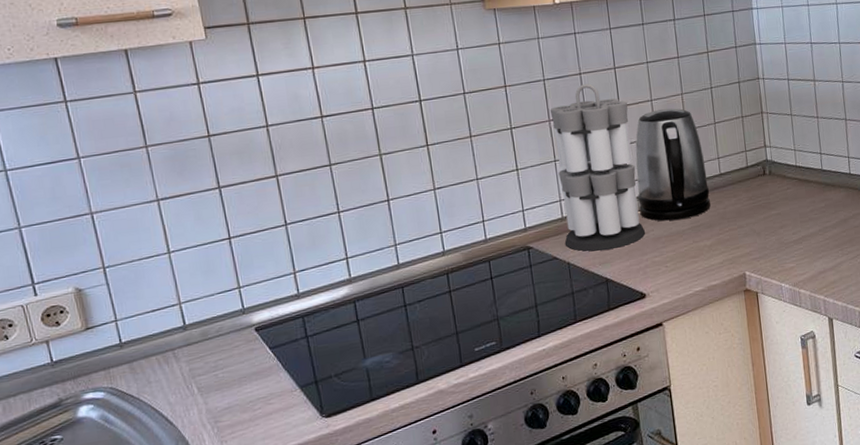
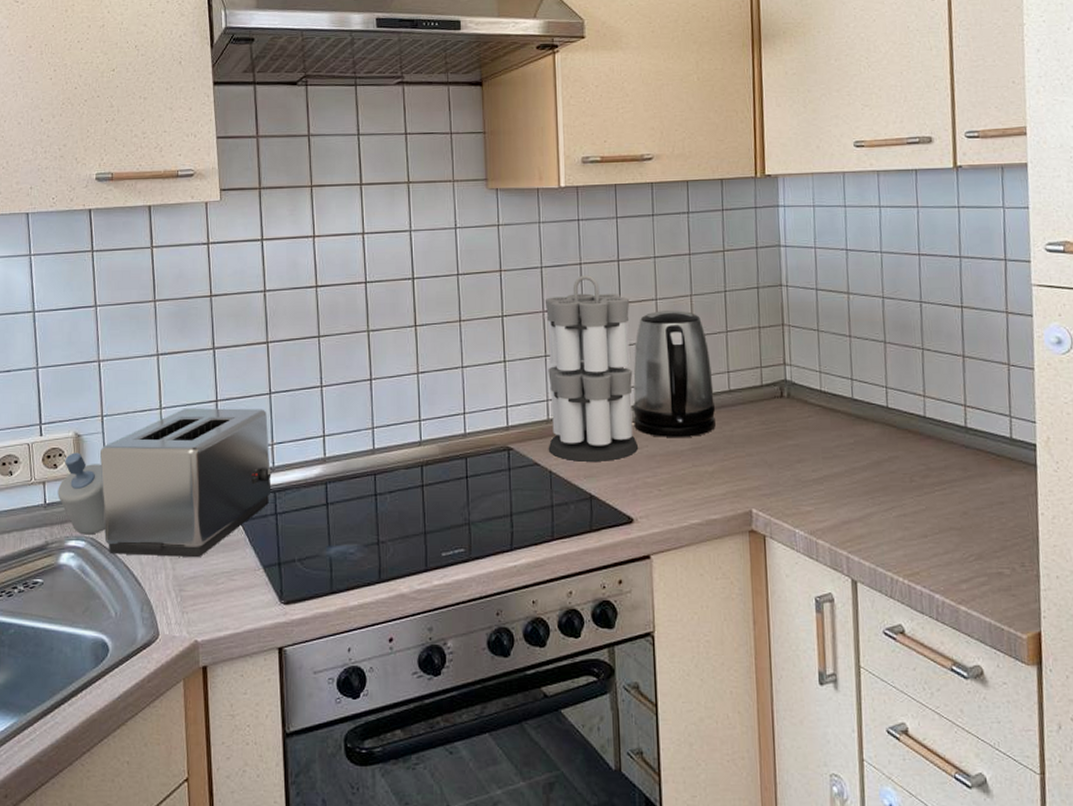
soap dispenser: none [64,307,125,386] -> present [58,452,106,535]
toaster: none [107,240,300,399] -> present [100,408,272,558]

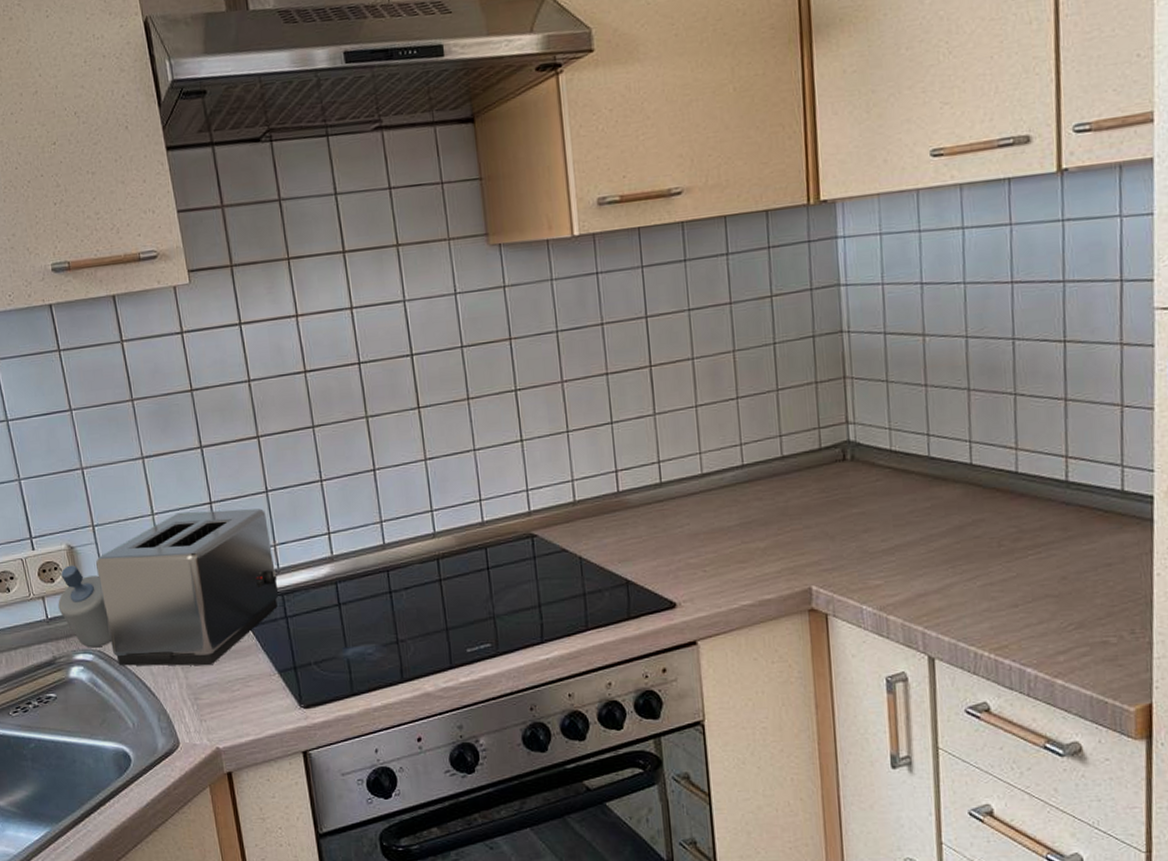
spice rack: present [544,275,638,462] -> none [563,336,678,545]
kettle: present [633,310,716,437] -> none [669,369,767,513]

